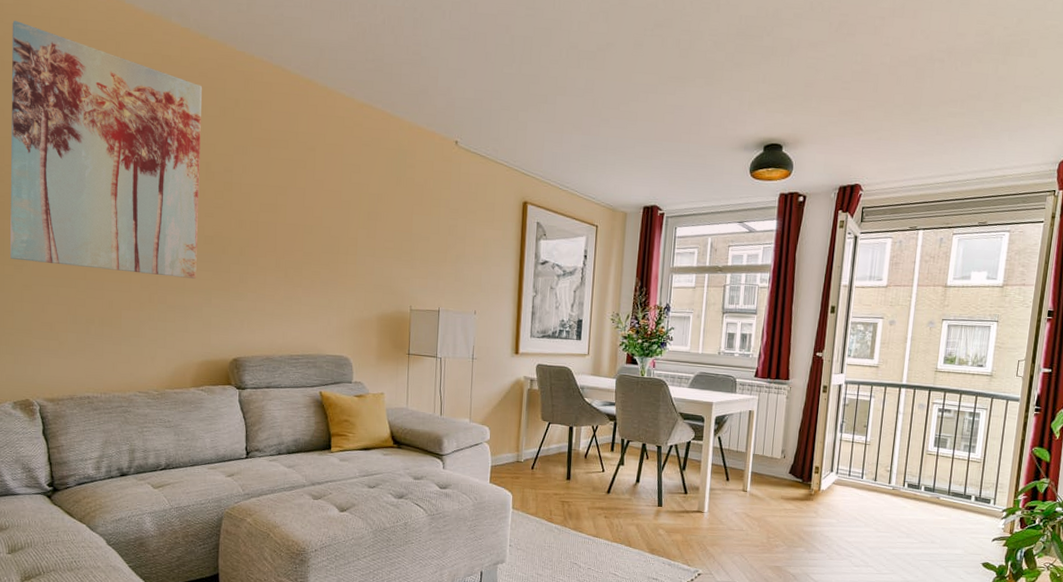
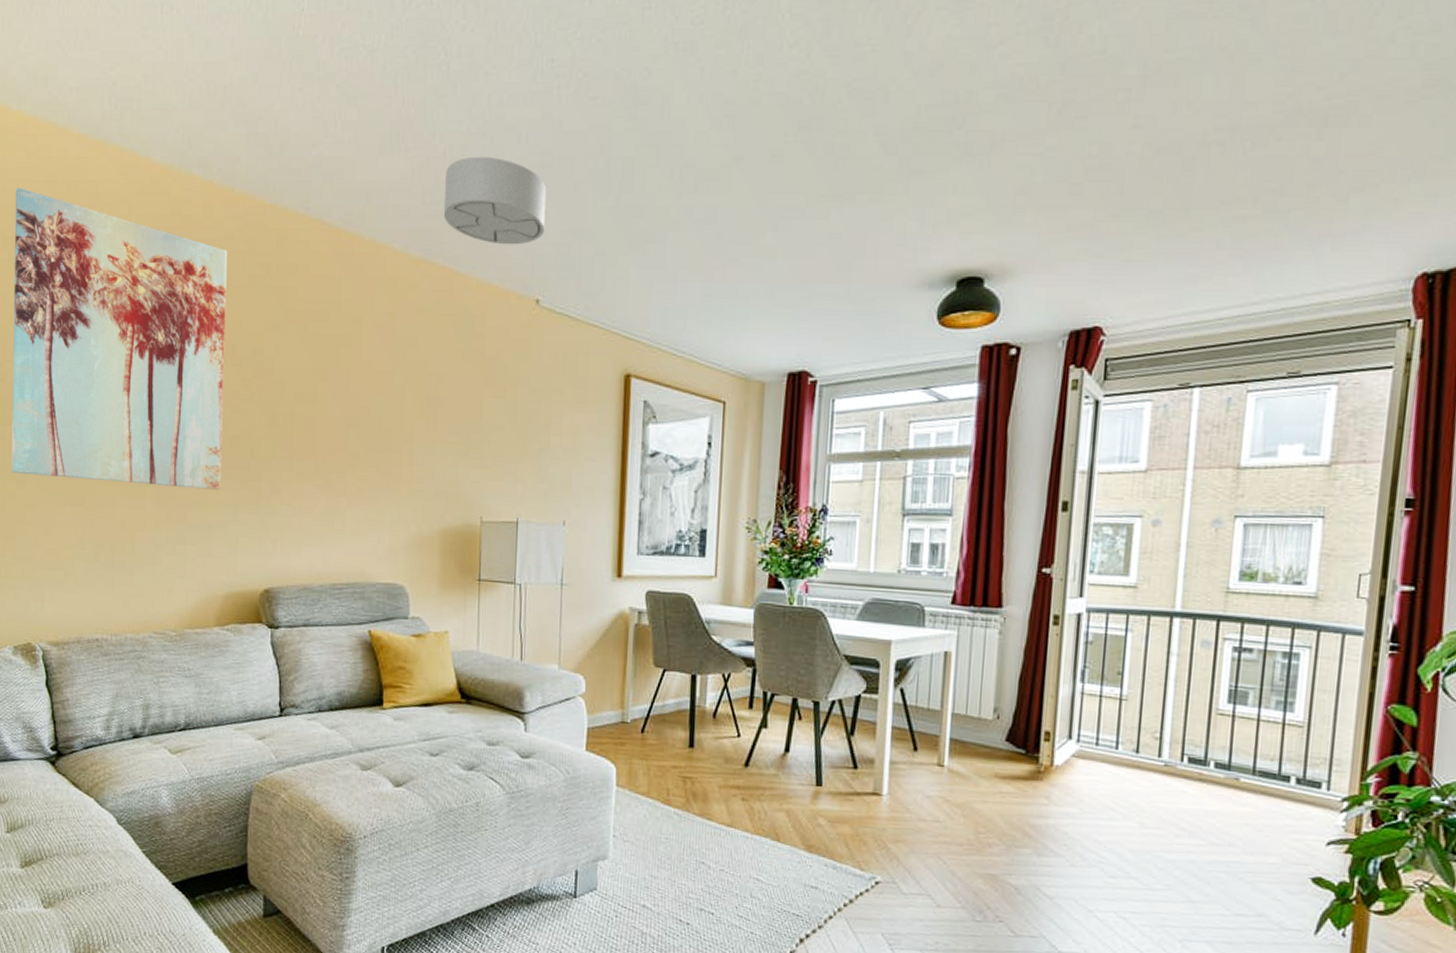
ceiling light: none [382,26,465,98] -> present [443,156,547,245]

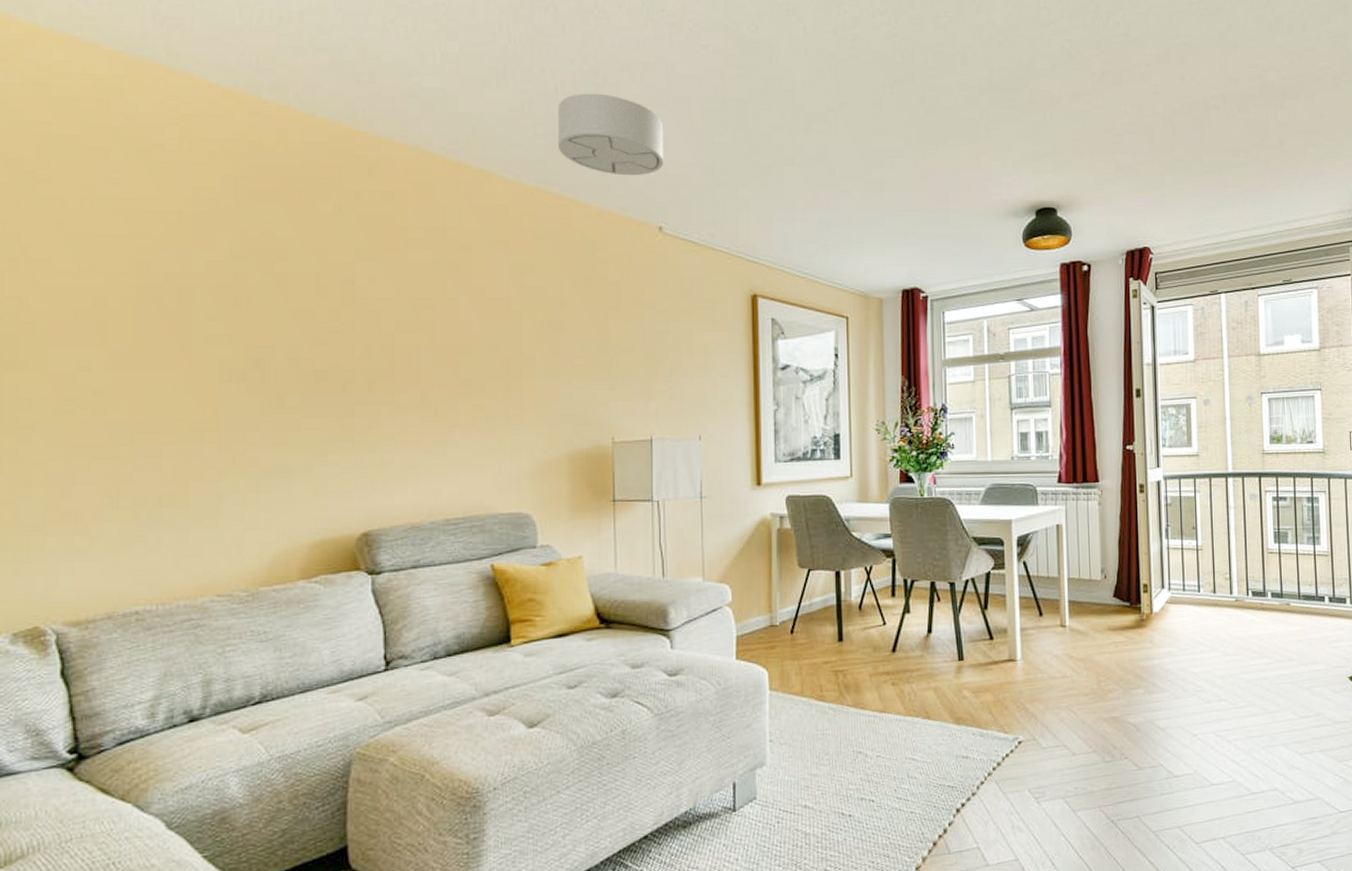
wall art: present [12,187,227,490] -> none [12,104,307,430]

